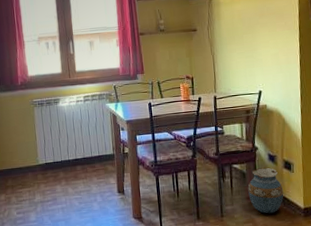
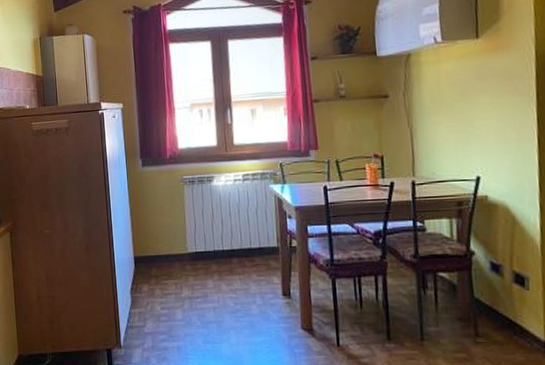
vase: present [248,167,284,214] -> none [459,280,514,343]

